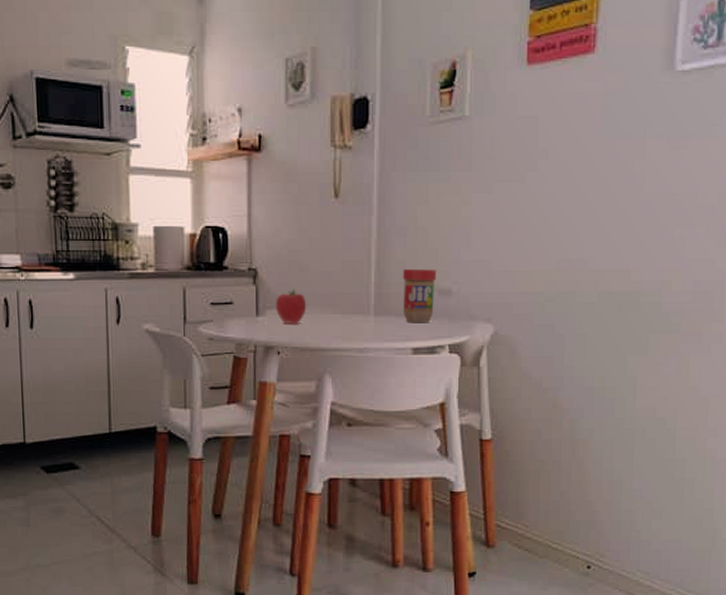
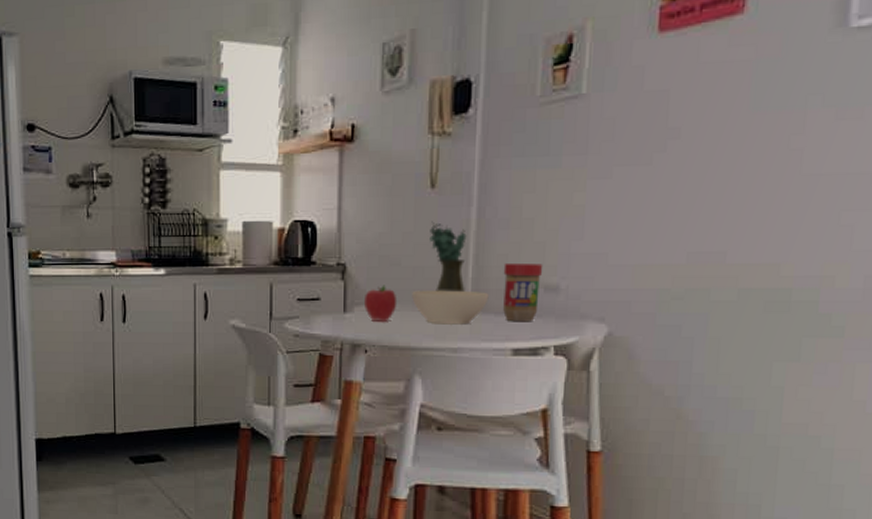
bowl: none [320,294,390,326] -> present [412,290,489,325]
vase: none [335,229,369,296] -> present [429,221,467,292]

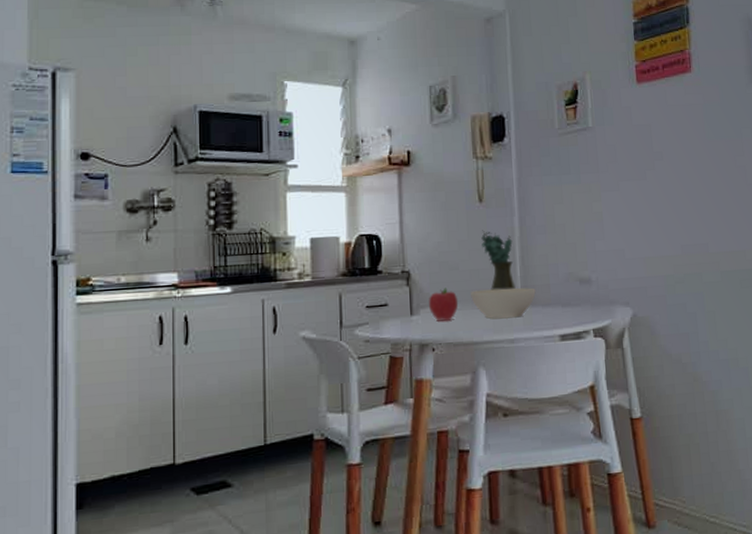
food container: present [503,262,543,322] -> none [545,261,577,312]

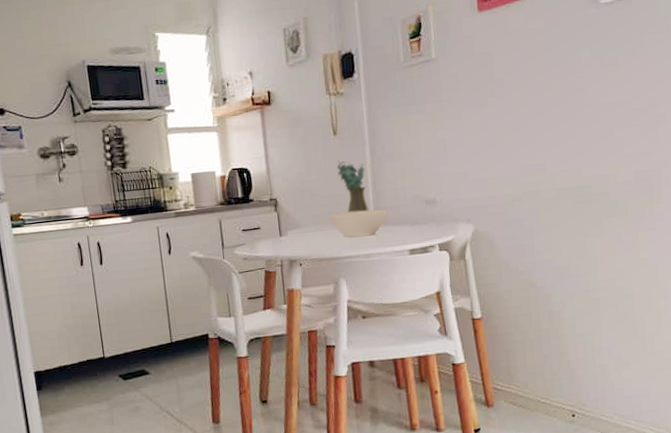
fruit: present [428,287,459,321] -> none [294,212,320,241]

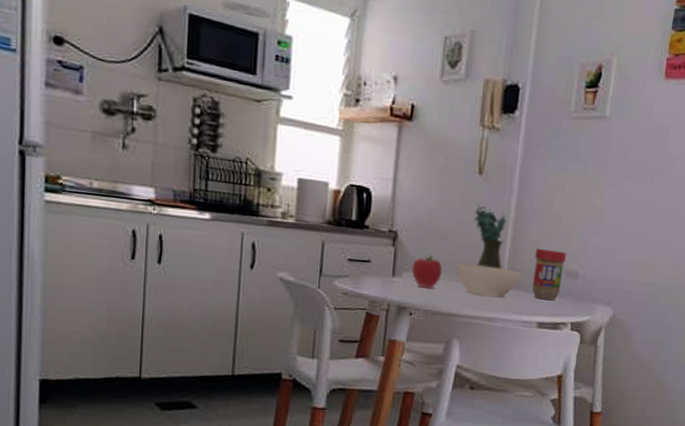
fruit: none [294,212,320,241] -> present [411,255,443,288]
food container: none [394,184,423,230] -> present [532,248,567,301]

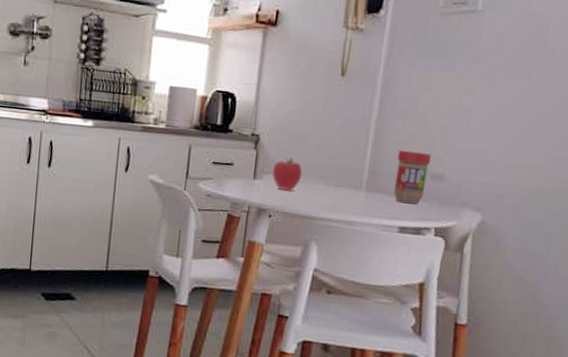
bowl: present [456,263,522,298] -> none [315,166,383,201]
vase: present [474,203,507,269] -> none [335,105,369,172]

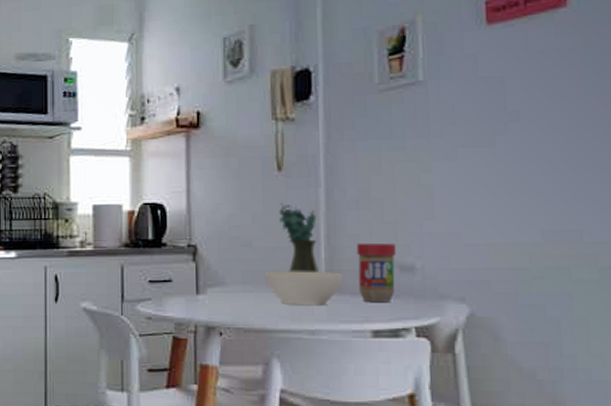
fruit: present [272,157,303,191] -> none [216,266,251,303]
bowl: none [315,166,383,201] -> present [265,271,344,306]
vase: none [335,105,369,172] -> present [279,202,319,272]

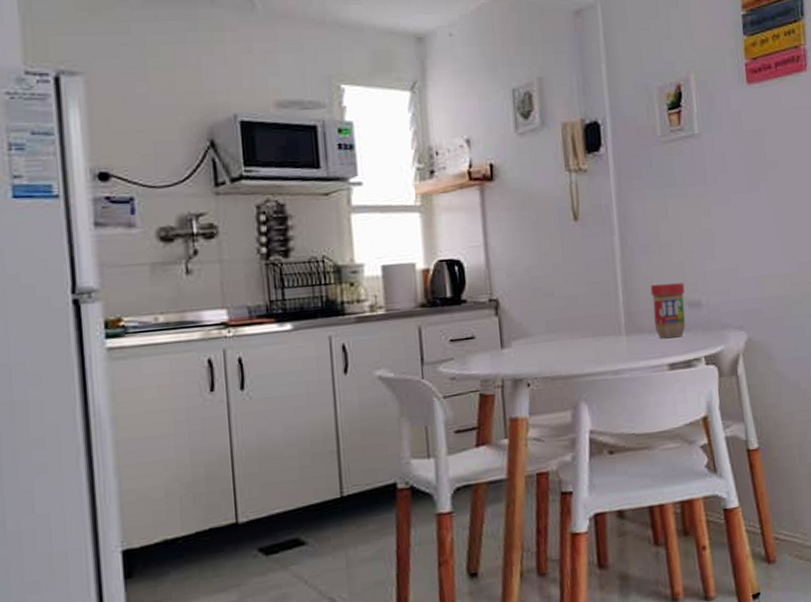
bowl: present [265,271,344,306] -> none [568,313,641,349]
vase: present [279,202,319,272] -> none [578,251,618,318]

